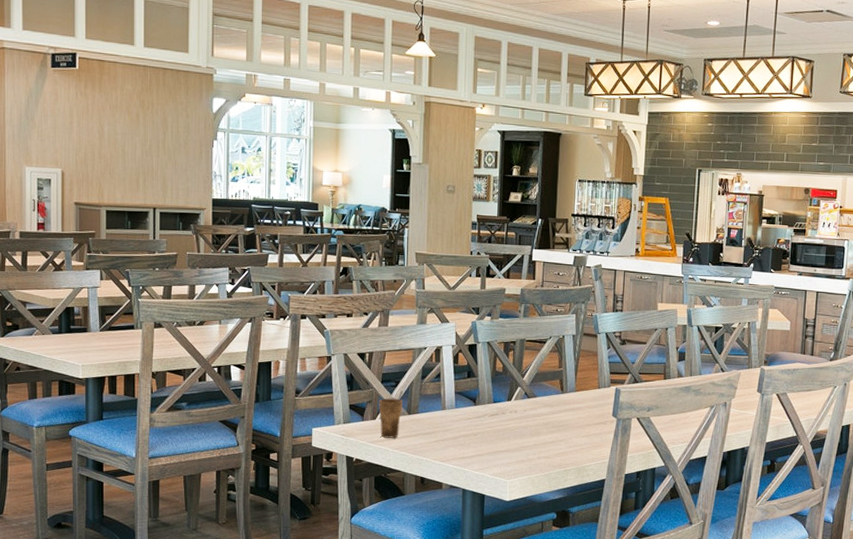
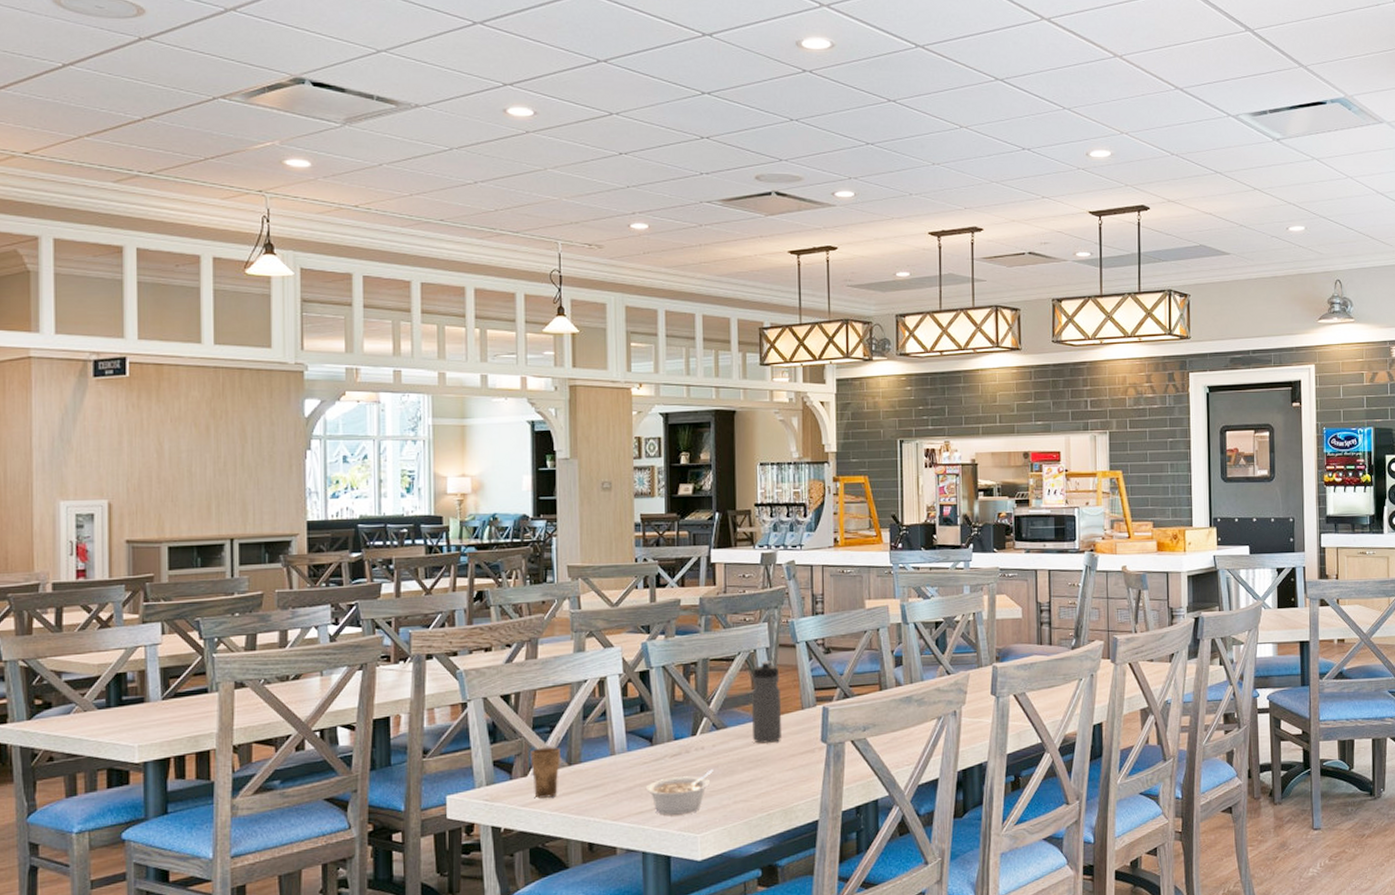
legume: none [469,429,524,463] -> present [646,769,715,815]
water bottle: none [557,346,583,414] -> present [752,661,782,744]

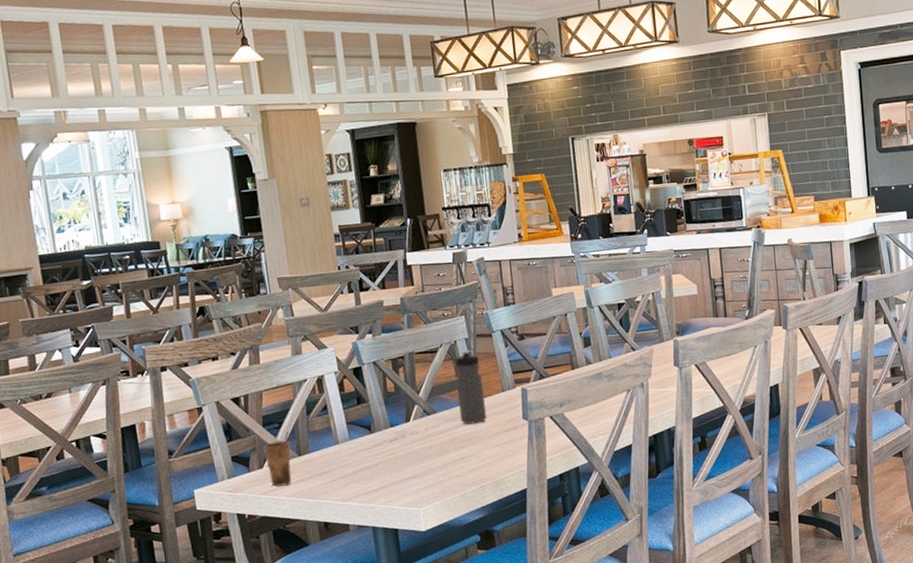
legume: present [646,769,715,815] -> none [370,450,429,494]

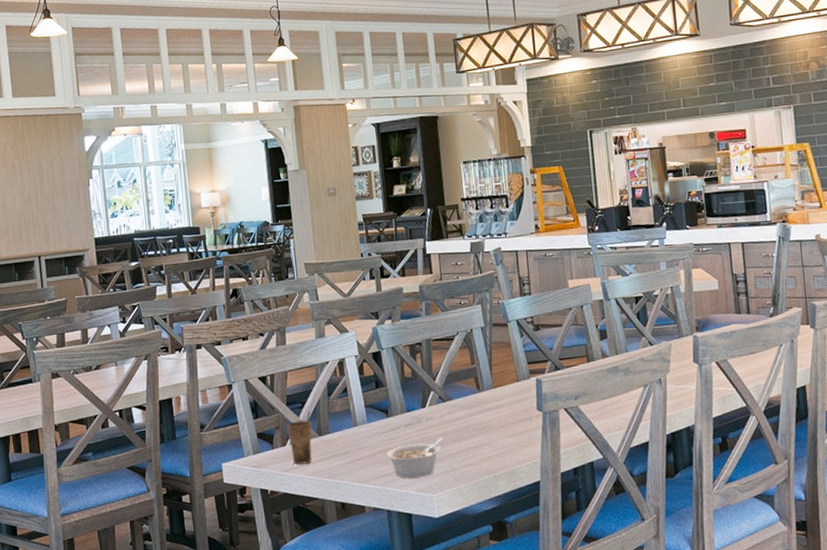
legume: none [370,450,429,494] -> present [386,437,444,478]
water bottle: present [455,350,487,425] -> none [470,339,501,414]

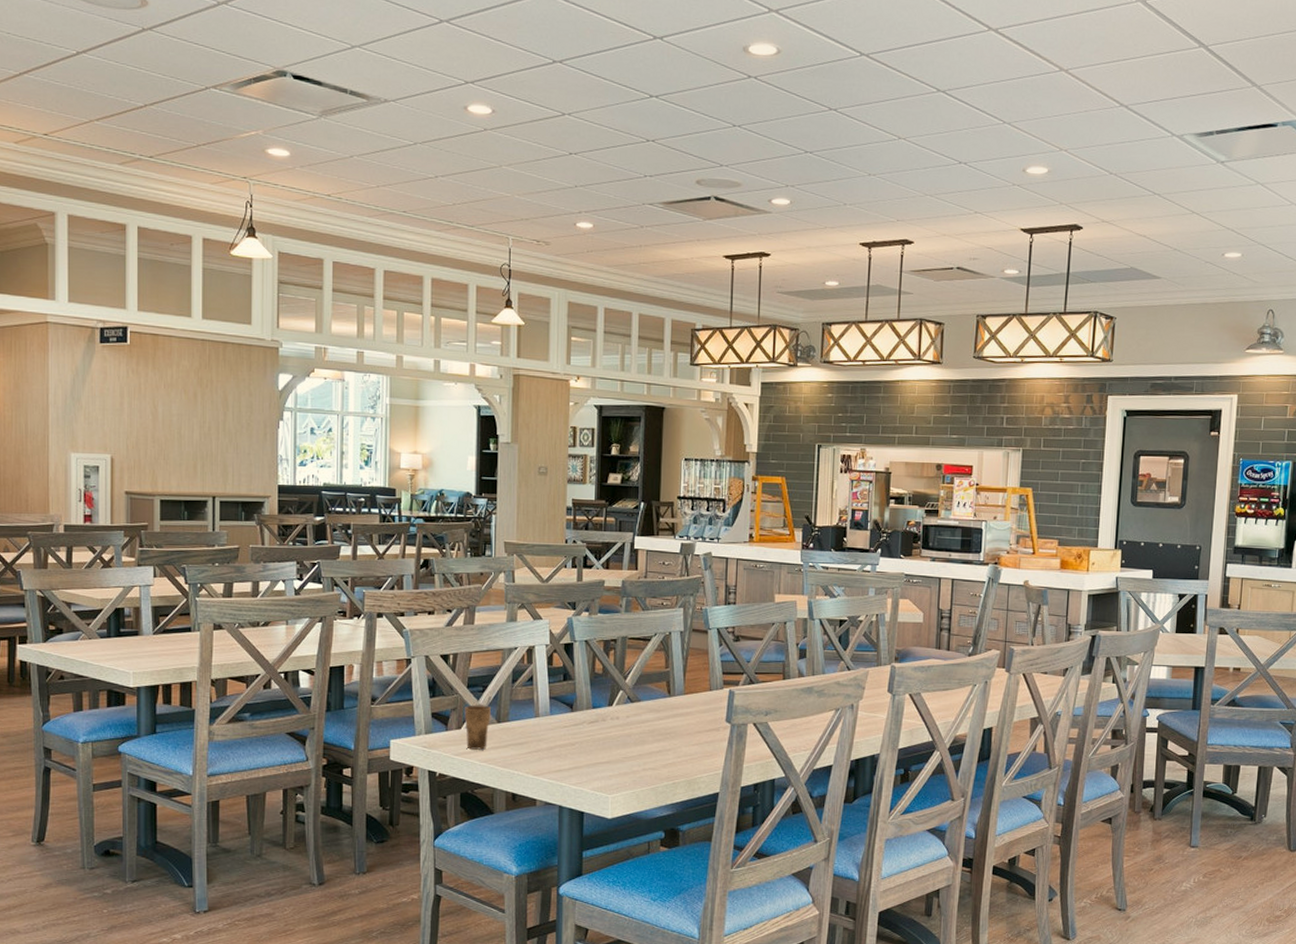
legume: present [386,437,444,478] -> none [565,738,627,776]

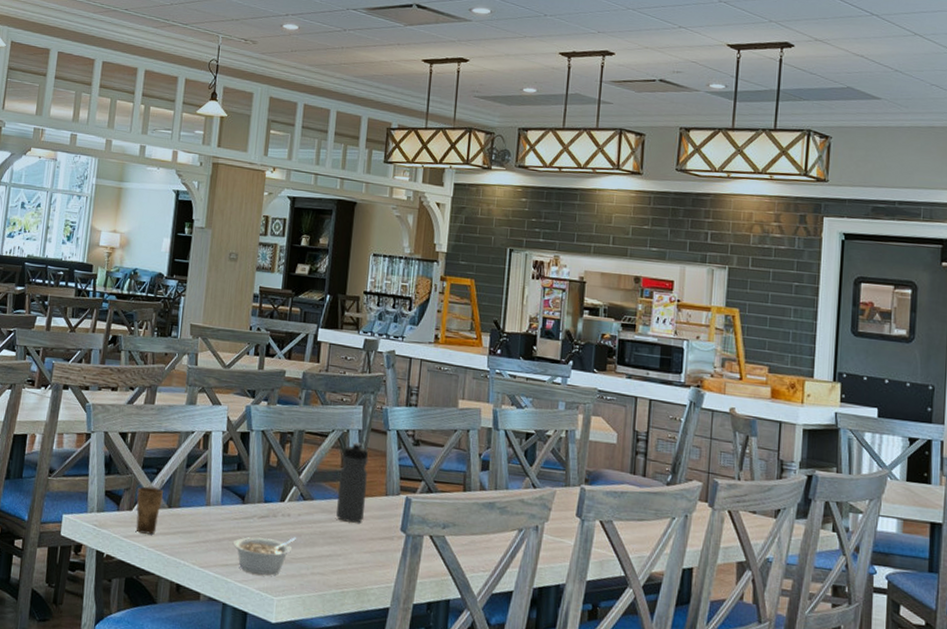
legume: none [565,738,627,776] -> present [233,537,297,576]
water bottle: none [664,643,692,720] -> present [336,442,369,523]

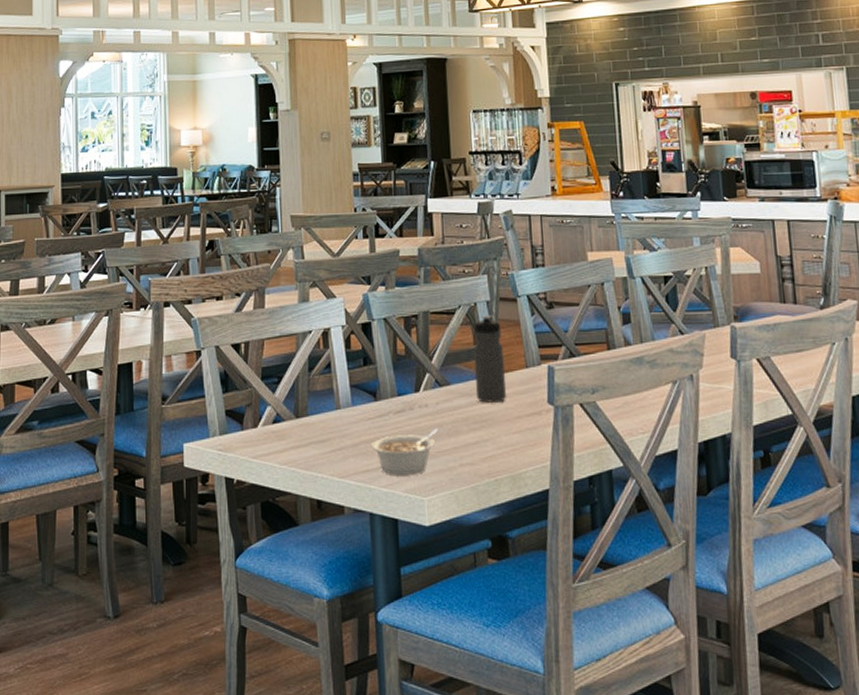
cup: present [136,479,164,535] -> none [260,388,288,451]

